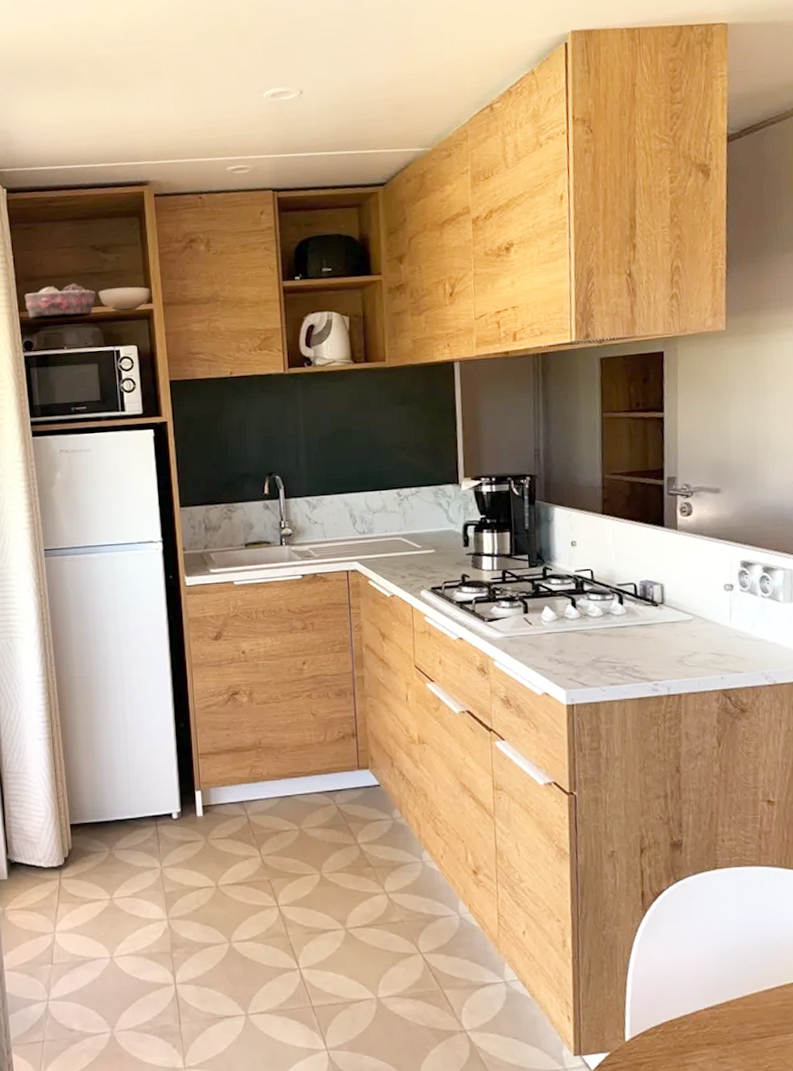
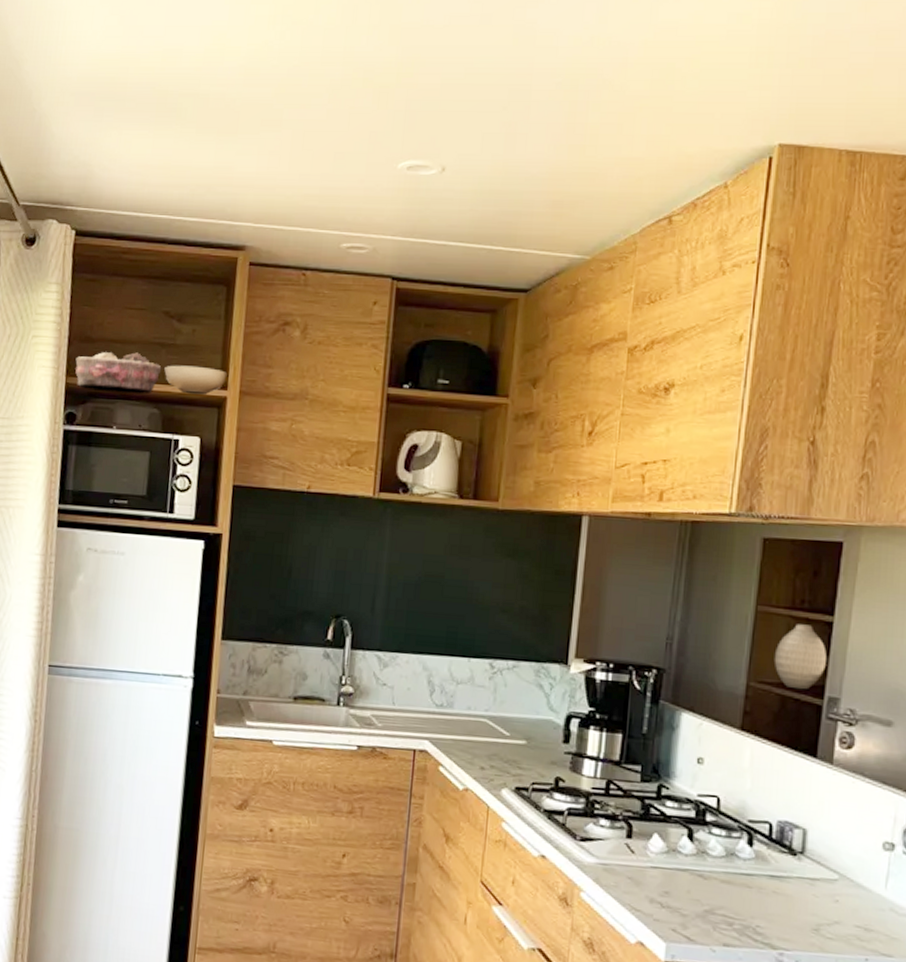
vase: none [620,422,662,475] -> present [774,624,827,690]

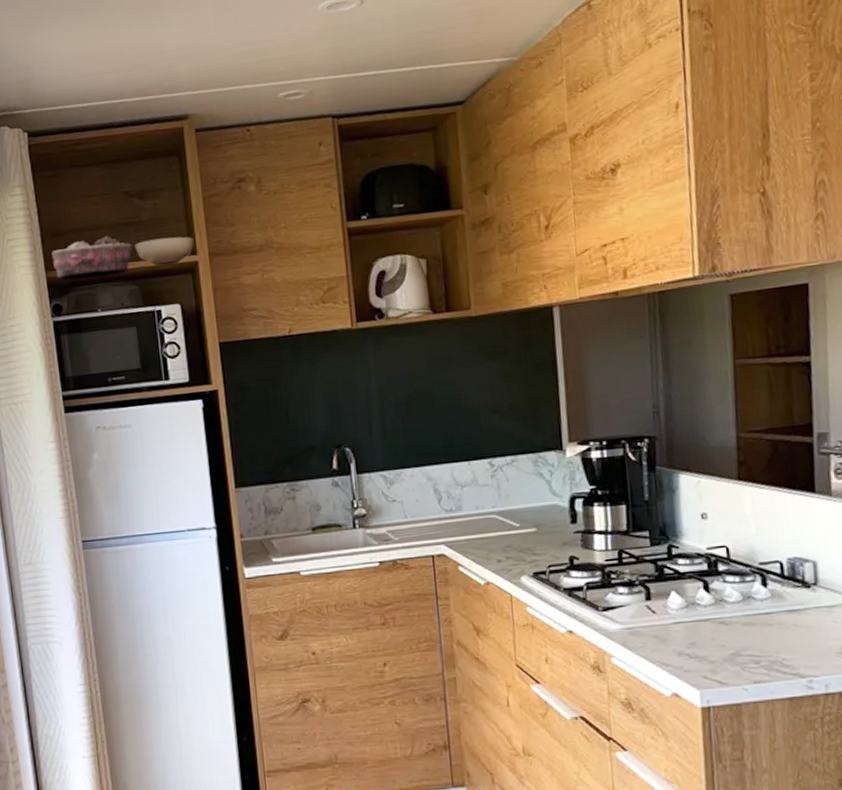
vase: present [774,624,827,690] -> none [758,368,810,432]

